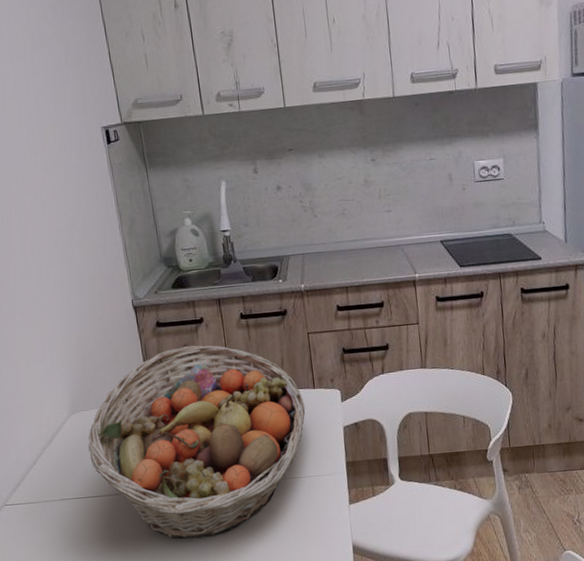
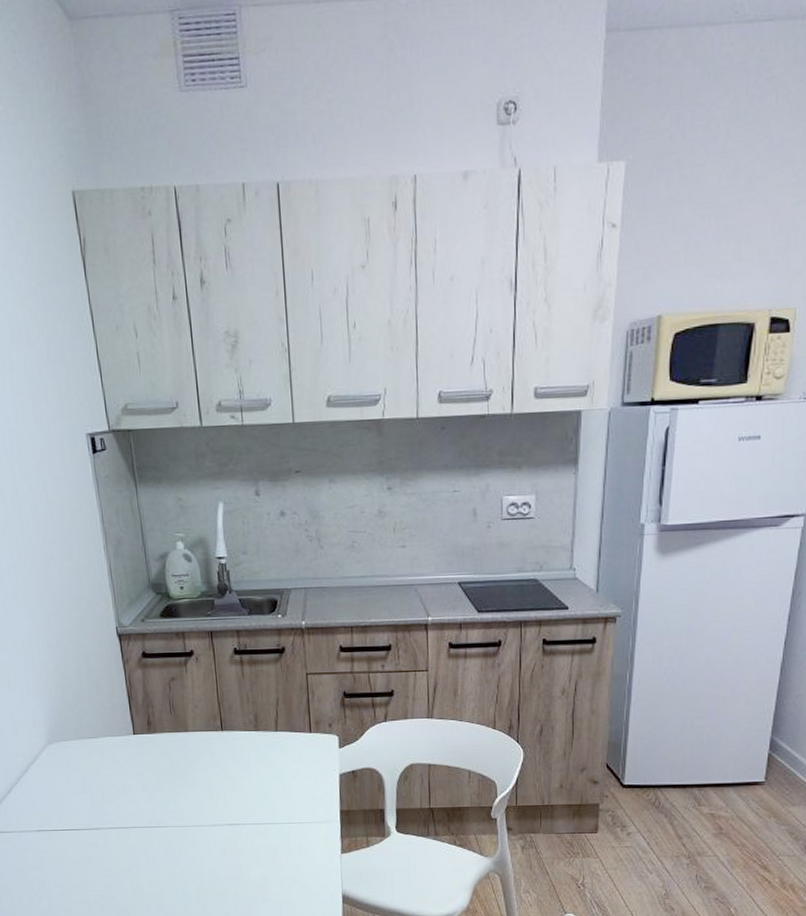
fruit basket: present [88,345,306,539] -> none [66,680,300,878]

